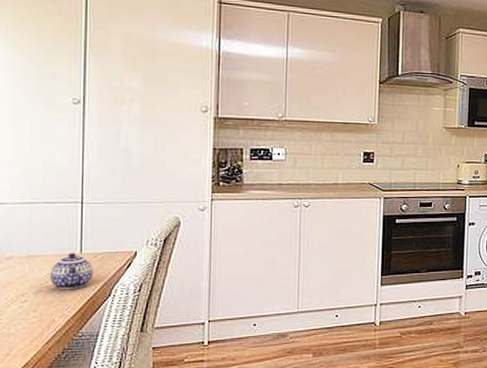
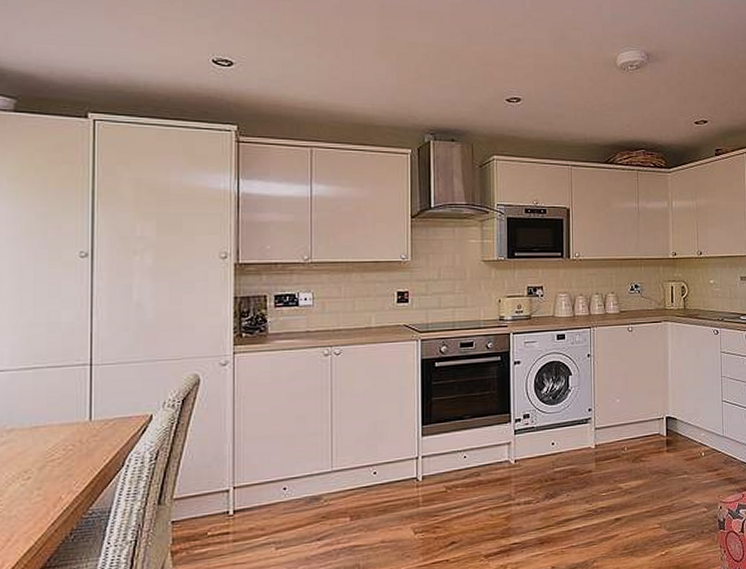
teapot: present [49,253,93,290] -> none [55,421,104,463]

